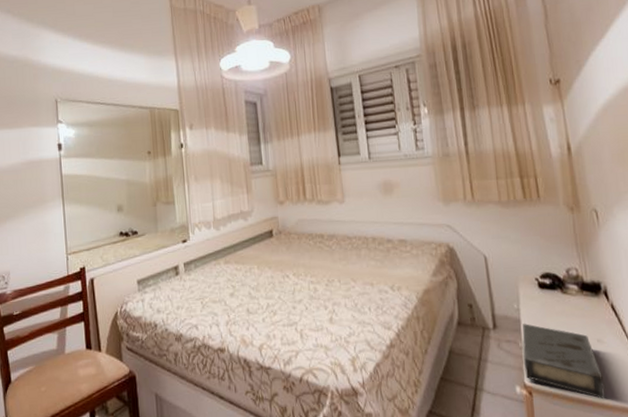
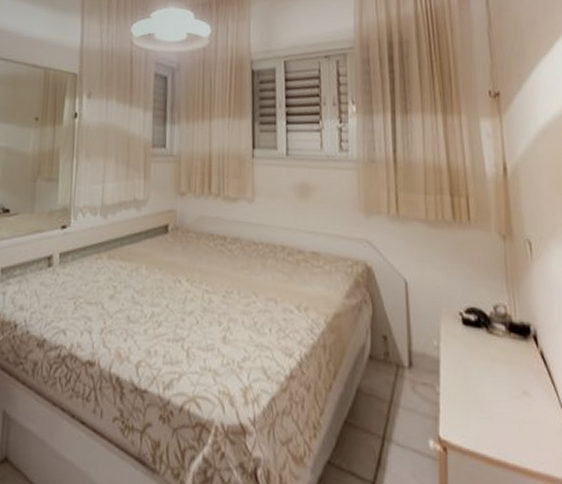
book: present [522,324,605,400] -> none [440,365,528,464]

